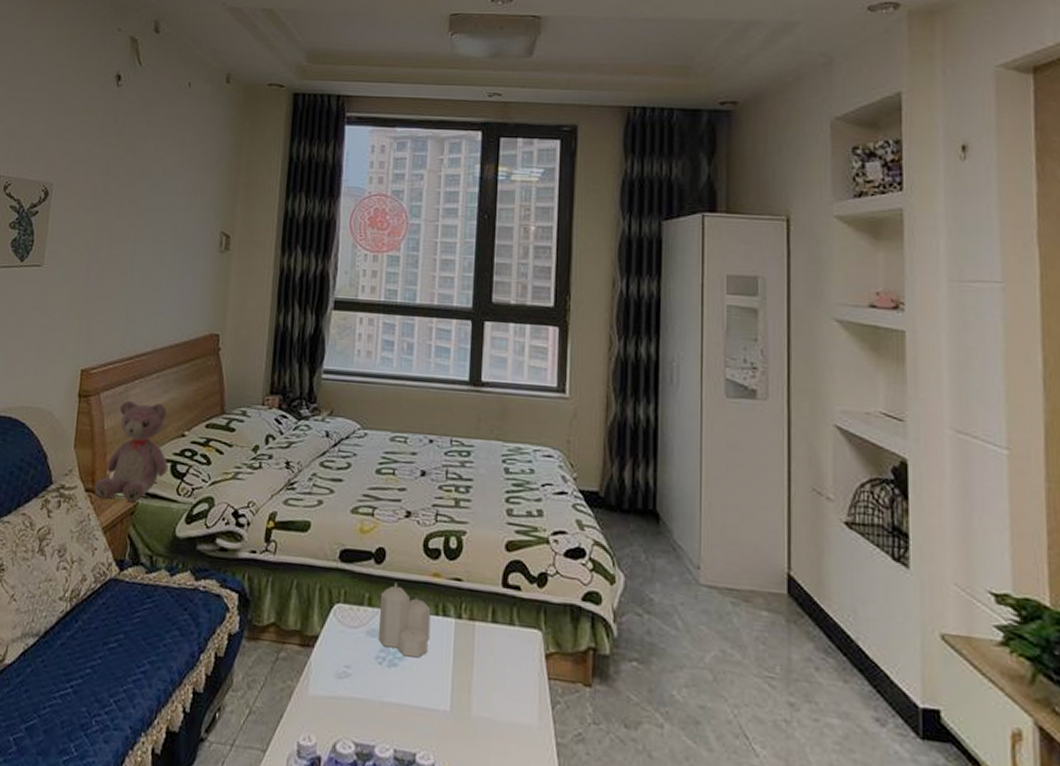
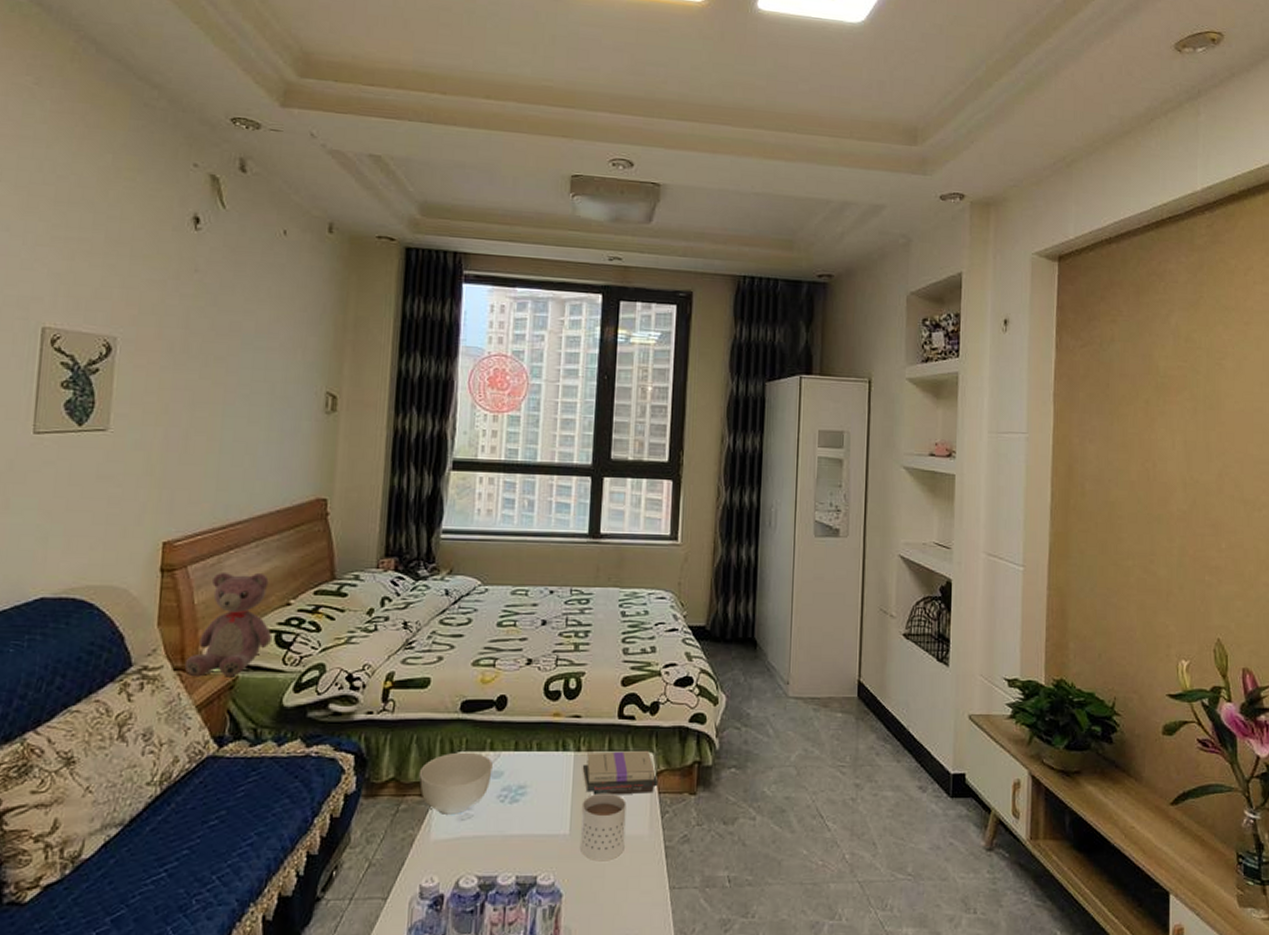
bowl: none [298,603,371,671] -> present [418,752,493,814]
candle: present [378,582,431,658] -> none [500,725,552,792]
mug: none [462,668,512,750] -> present [580,792,627,862]
books: none [463,622,548,678] -> present [582,750,659,796]

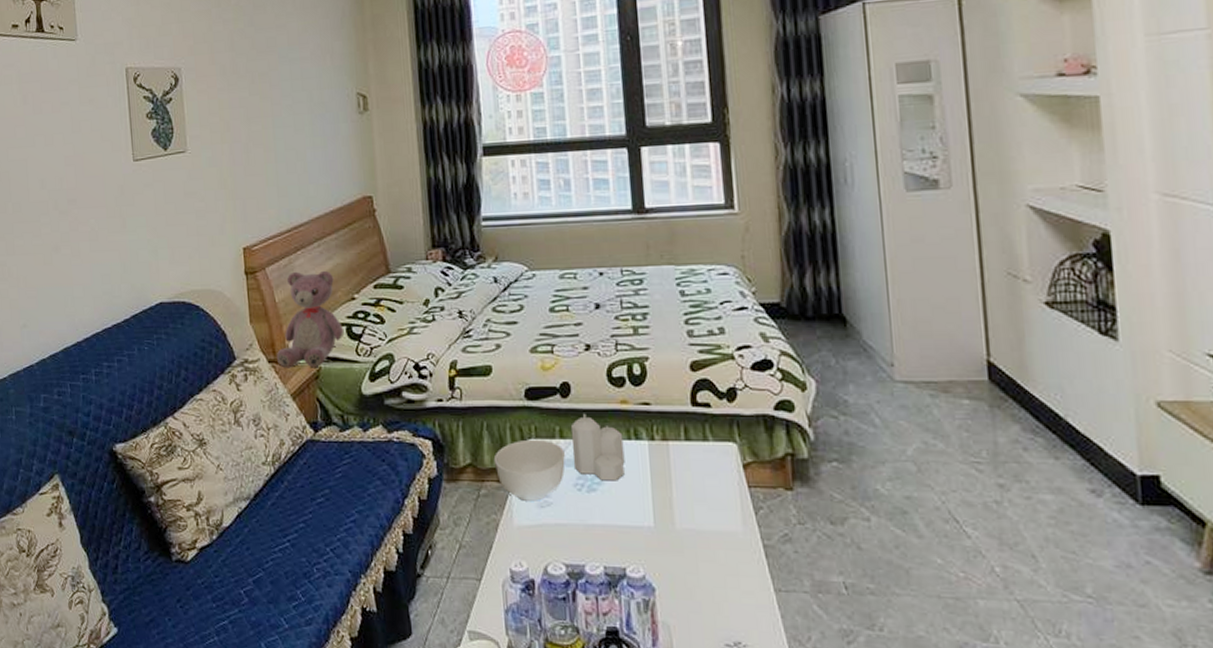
candle: none [500,725,552,792] -> present [570,413,625,481]
mug: present [580,792,627,862] -> none [663,484,717,558]
books: present [582,750,659,796] -> none [658,440,747,488]

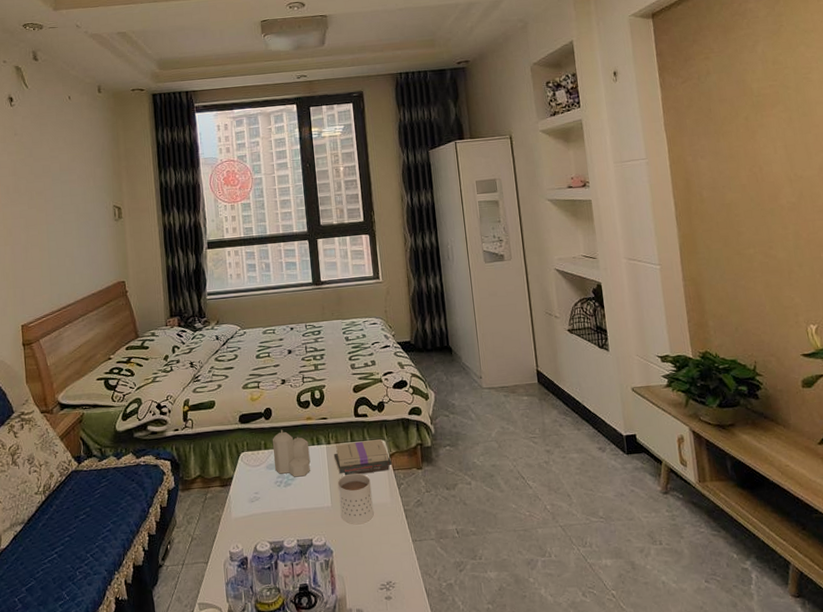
teddy bear: present [277,270,345,368] -> none [48,338,103,417]
bowl: present [493,439,565,501] -> none [216,451,269,499]
books: none [658,440,747,488] -> present [333,438,392,476]
mug: none [663,484,717,558] -> present [337,473,374,525]

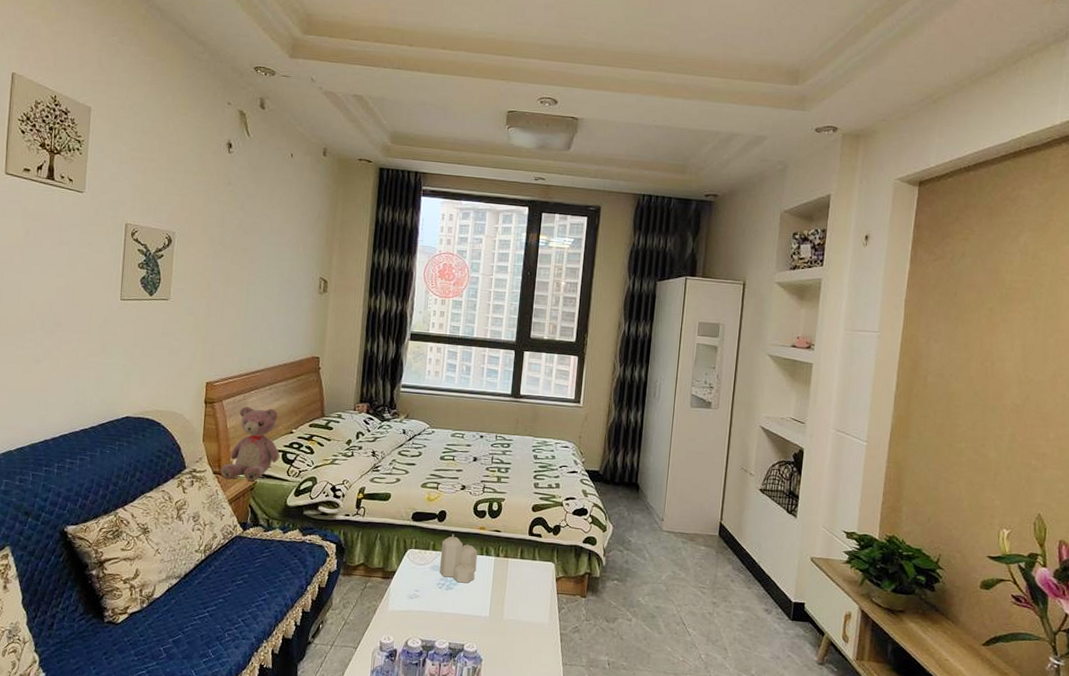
teddy bear: none [48,338,103,417] -> present [221,406,280,482]
books: present [333,438,392,476] -> none [500,559,558,593]
mug: present [337,473,374,525] -> none [497,588,533,640]

